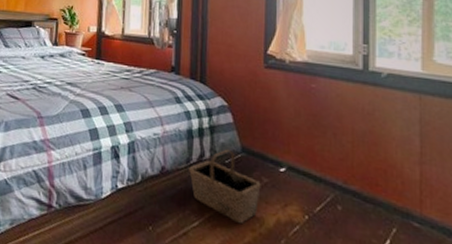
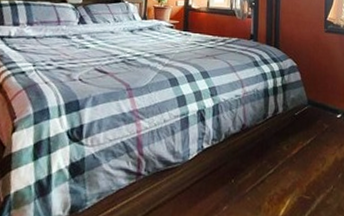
basket: present [189,149,261,224] -> none [265,103,323,166]

